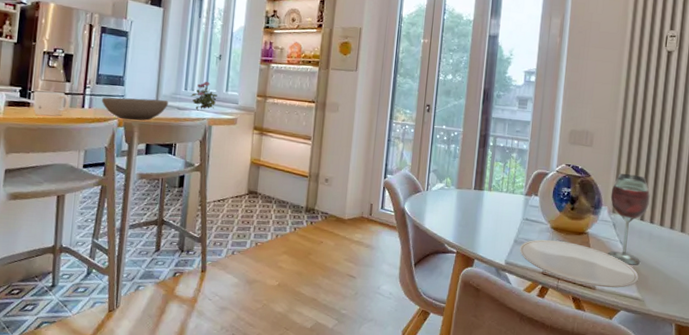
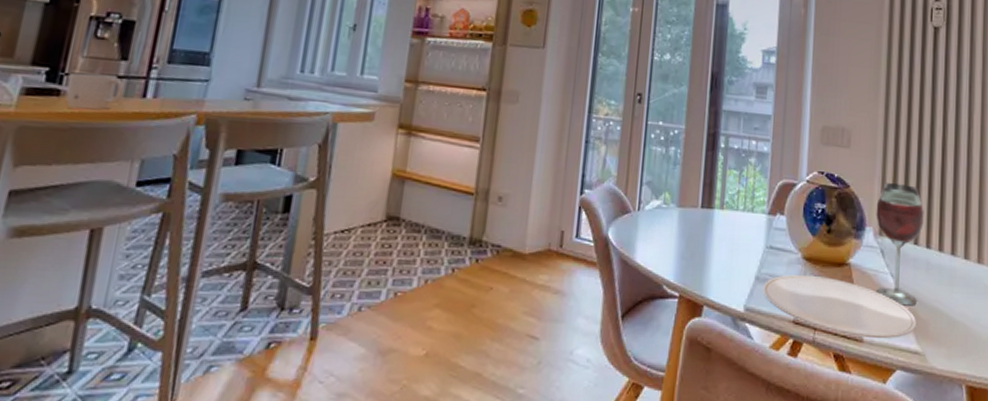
bowl: present [101,97,169,121] -> none [173,82,276,116]
flower bouquet: present [191,81,217,110] -> none [308,60,348,100]

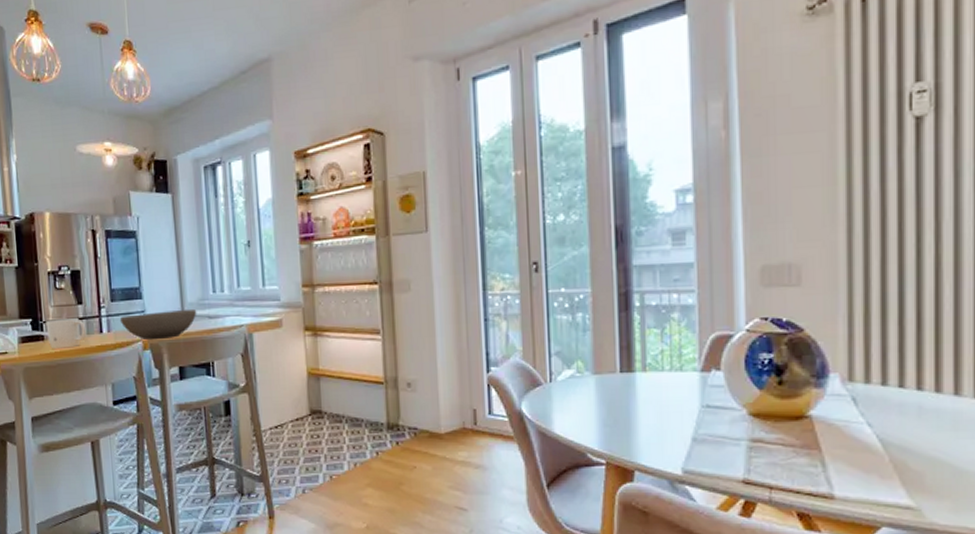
bowl: none [173,82,276,116] -> present [119,308,197,341]
plate: present [762,274,916,339] -> none [701,431,906,495]
wineglass: present [876,183,924,306] -> none [842,319,911,457]

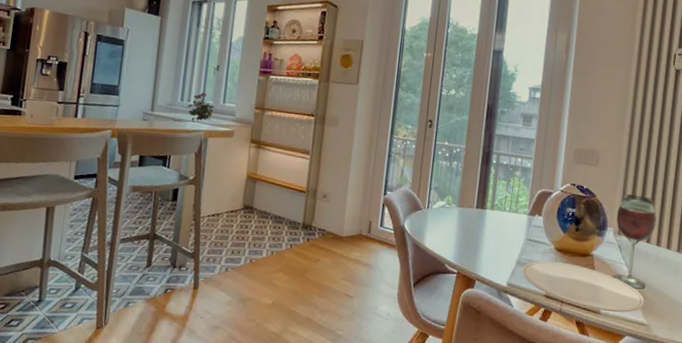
bowl: present [119,308,197,341] -> none [94,107,165,132]
flower bouquet: none [221,277,253,315] -> present [187,92,214,121]
plate: none [701,431,906,495] -> present [522,261,644,312]
wineglass: none [842,319,911,457] -> present [613,194,657,289]

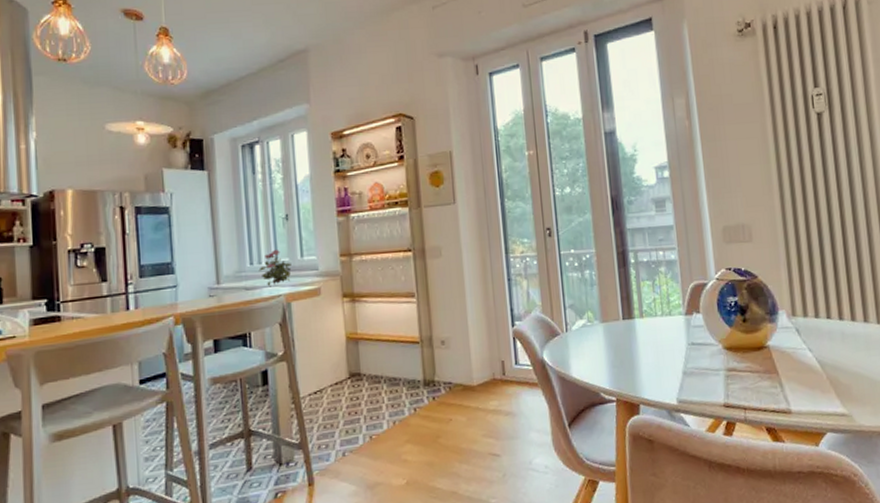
mug: present [25,99,63,126] -> none [63,296,111,331]
plate: present [522,261,644,312] -> none [690,361,839,410]
wineglass: present [613,194,657,289] -> none [785,265,837,375]

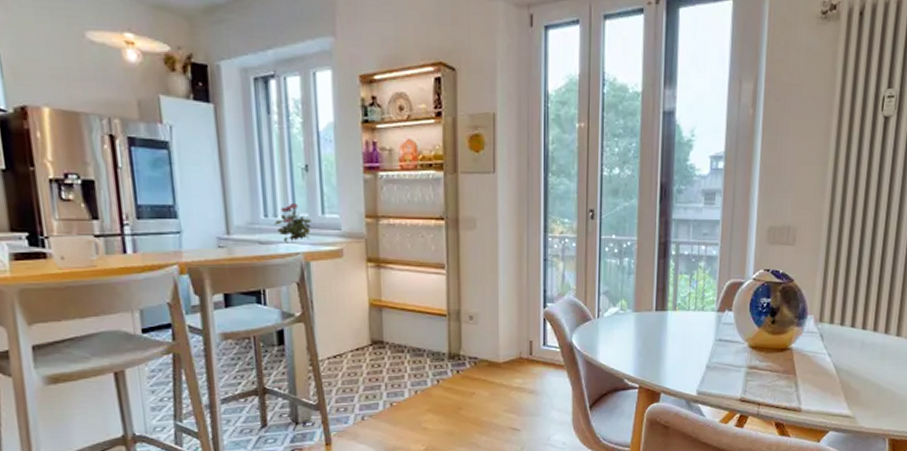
mug: none [63,296,111,331] -> present [48,235,105,270]

